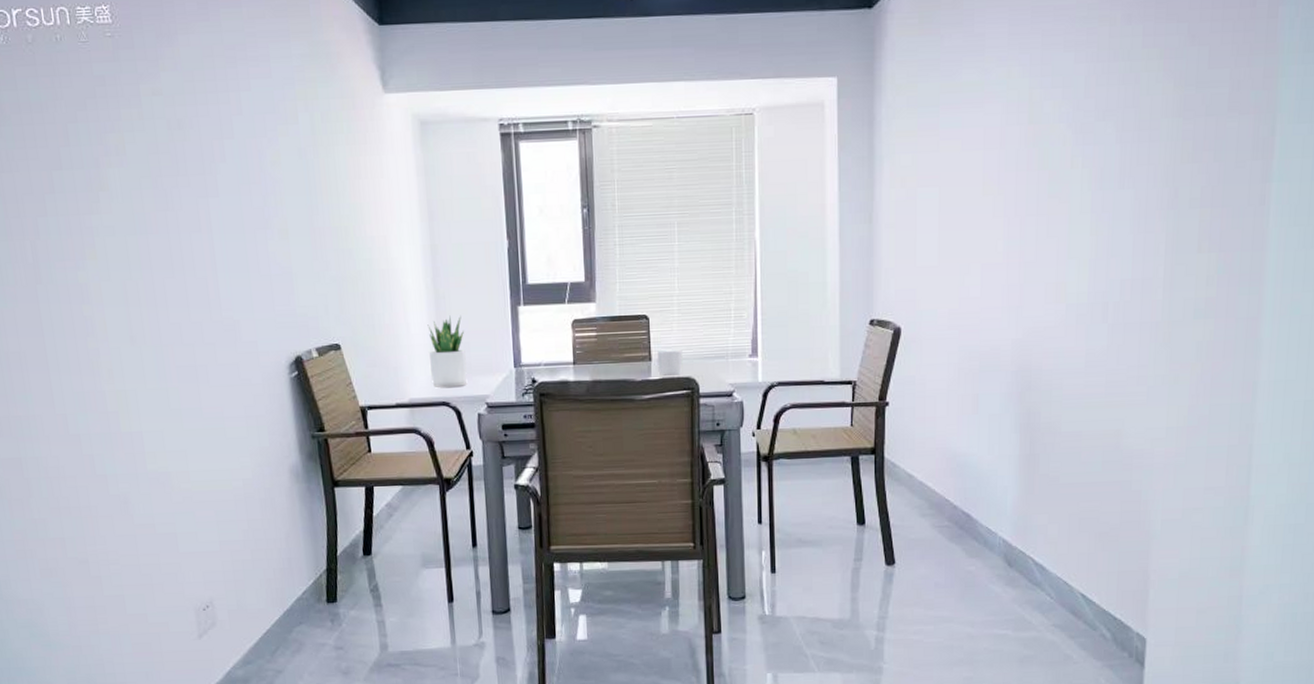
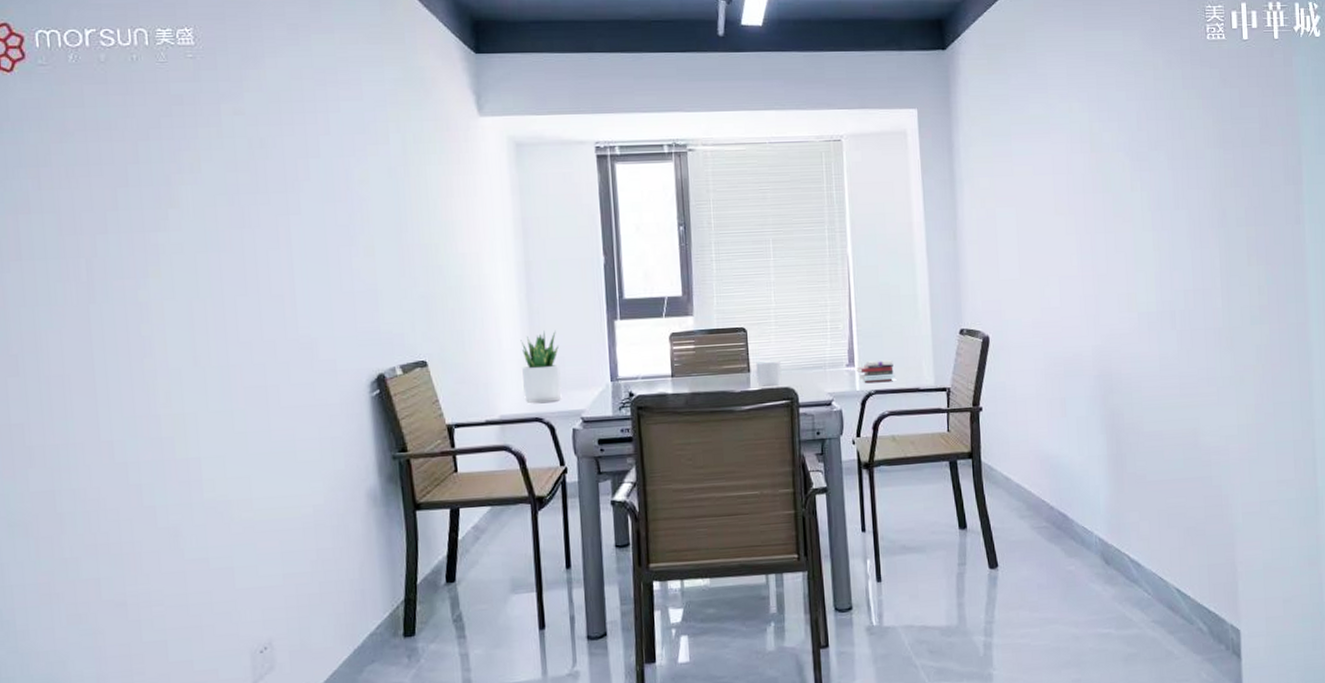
books: none [759,350,799,374] -> present [856,359,895,382]

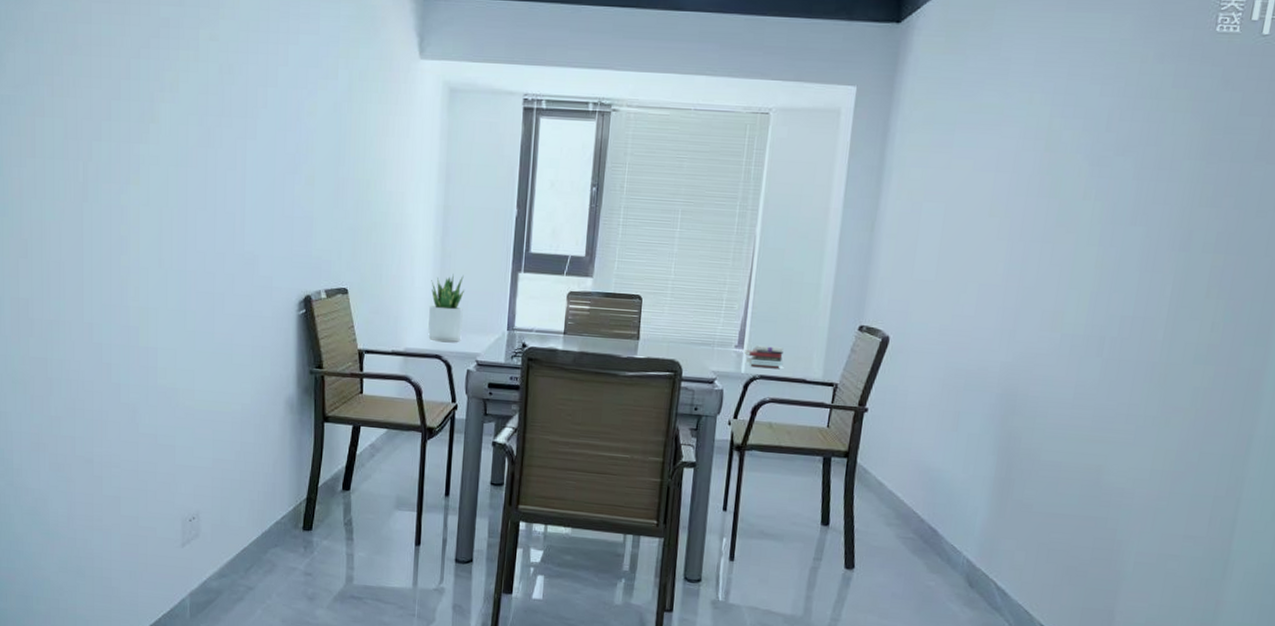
mug: present [756,361,782,387] -> none [644,331,671,358]

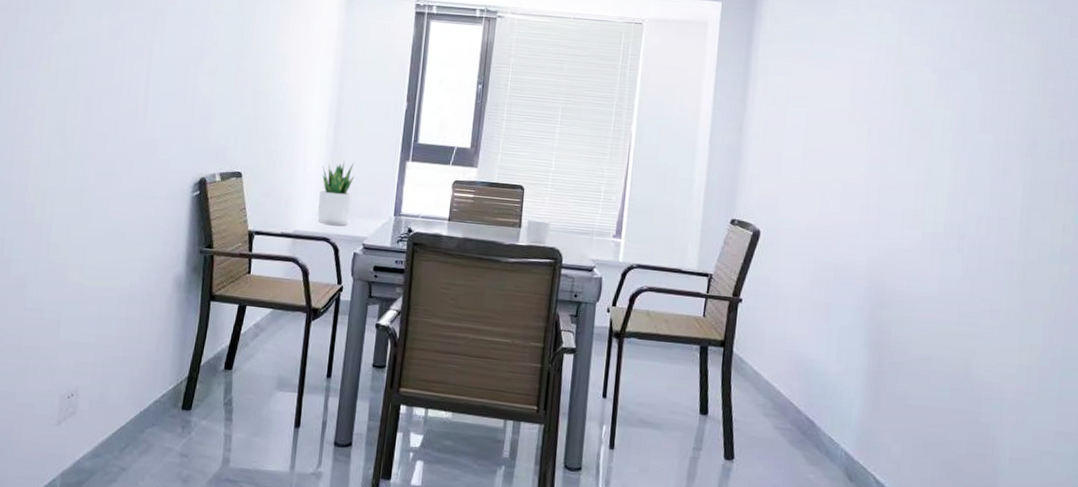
mug: none [644,331,671,358] -> present [526,219,551,246]
books: present [745,344,784,368] -> none [622,234,660,258]

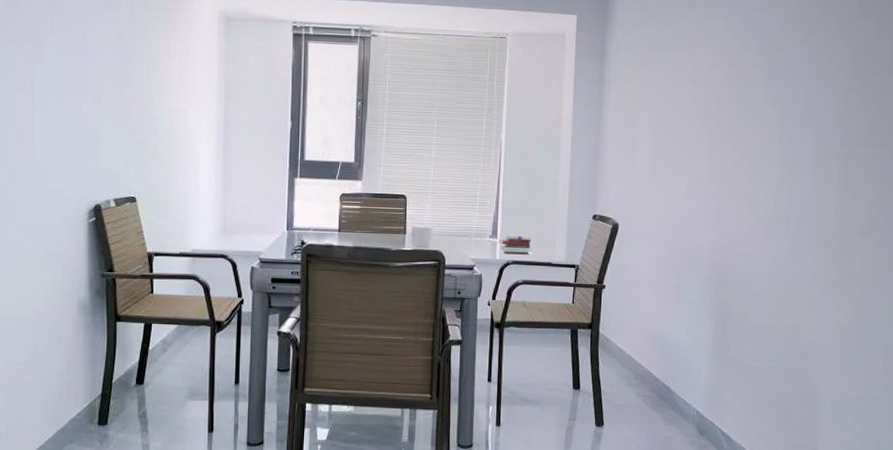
planter: present [317,161,354,226] -> none [213,181,246,243]
books: none [622,234,660,258] -> present [498,234,532,254]

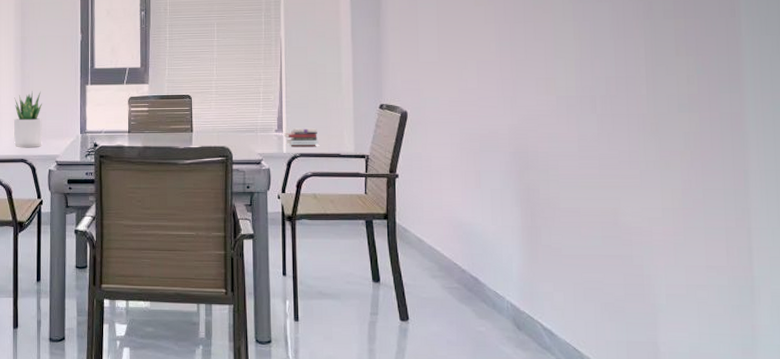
planter: none [213,181,246,243] -> present [13,91,42,148]
mug: present [411,226,433,249] -> none [198,124,219,146]

